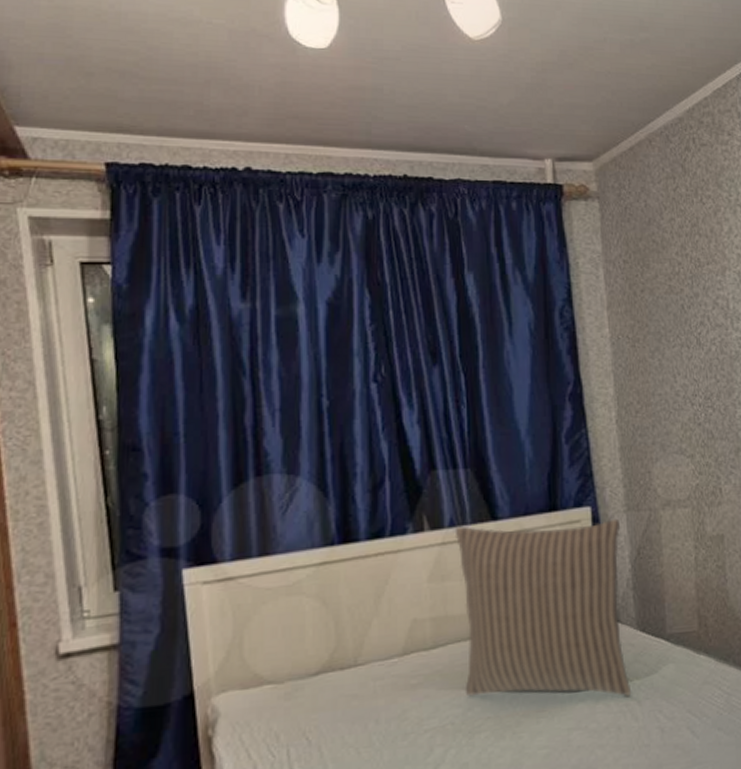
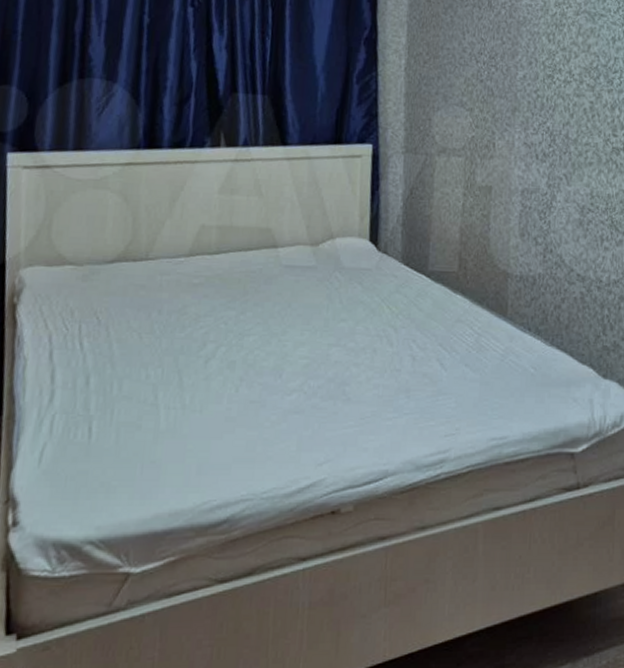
pillow: present [454,518,632,698] -> none [240,146,397,324]

